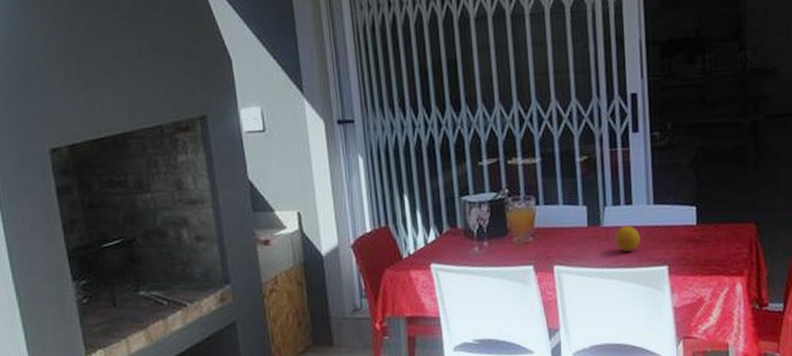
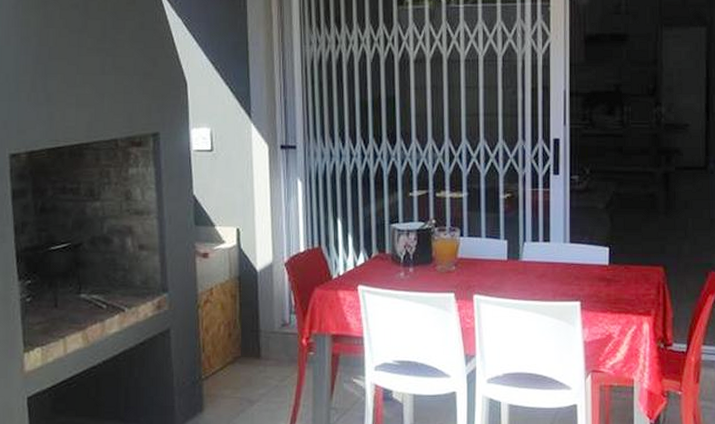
fruit: present [615,226,641,252] -> none [532,262,556,286]

